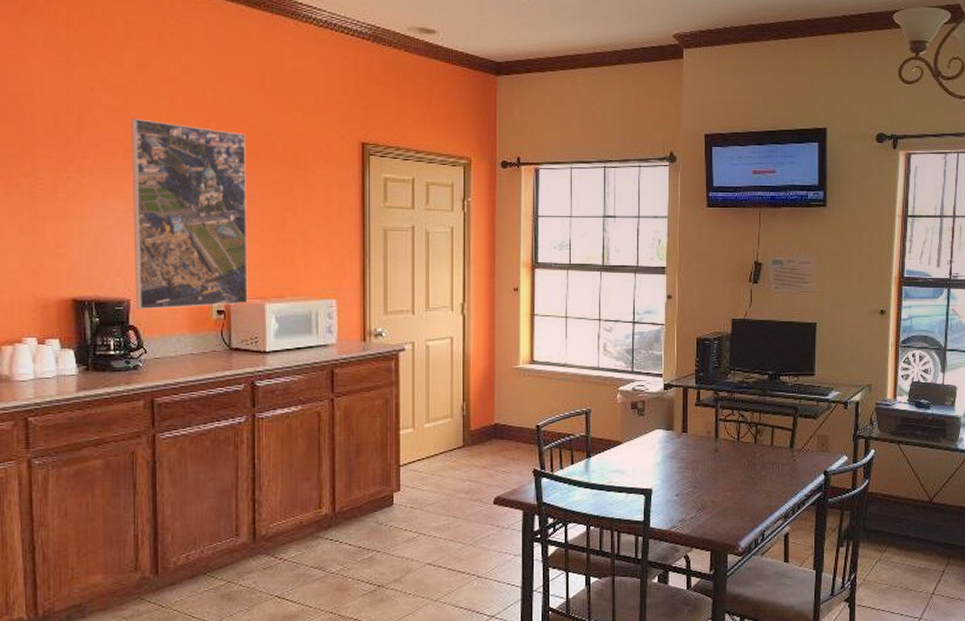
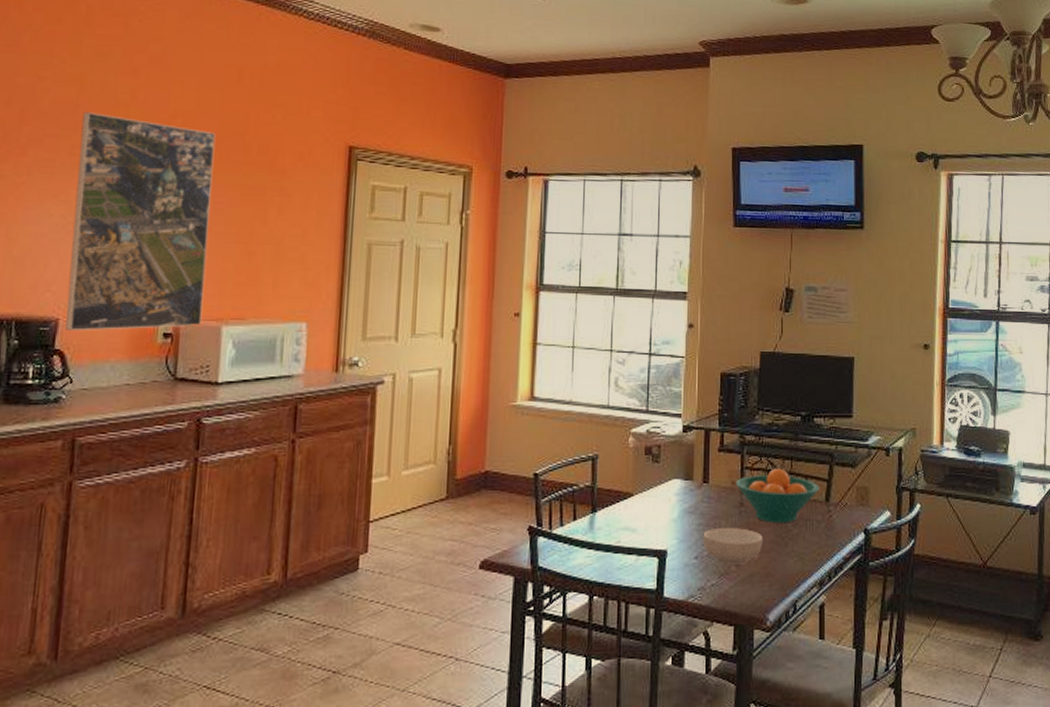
cereal bowl: none [683,470,735,501] -> present [703,528,763,565]
fruit bowl: none [711,419,785,466] -> present [736,468,820,523]

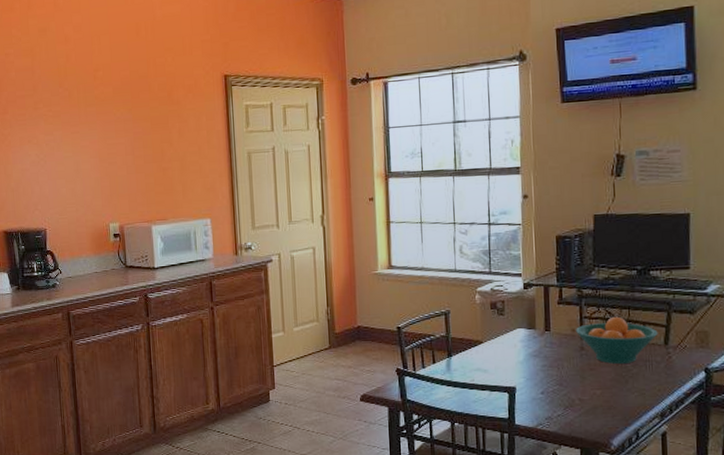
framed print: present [65,112,216,332] -> none [38,75,138,238]
cereal bowl: present [703,528,763,565] -> none [547,368,604,399]

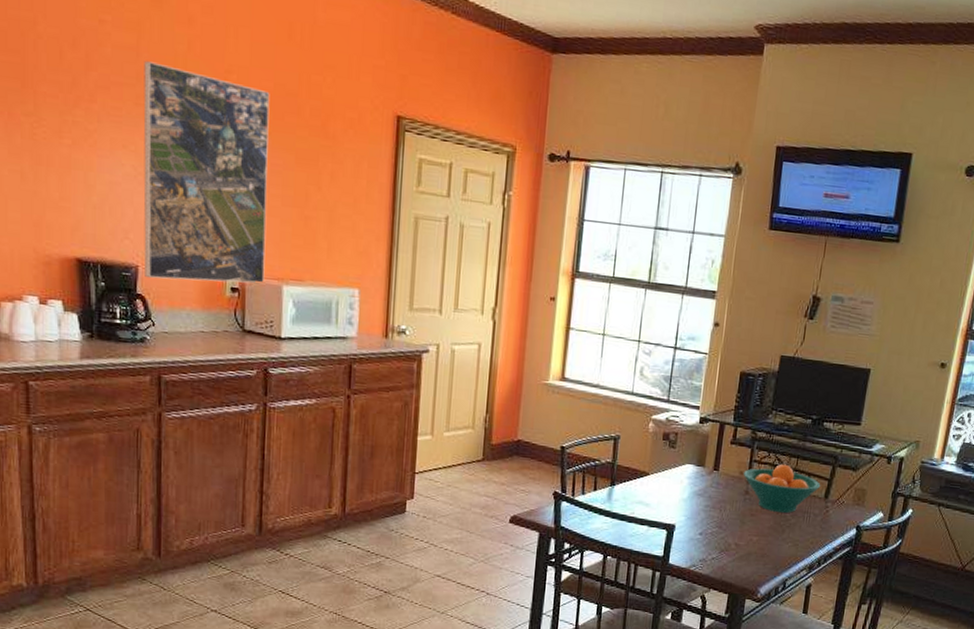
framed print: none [38,75,138,238] -> present [143,61,270,284]

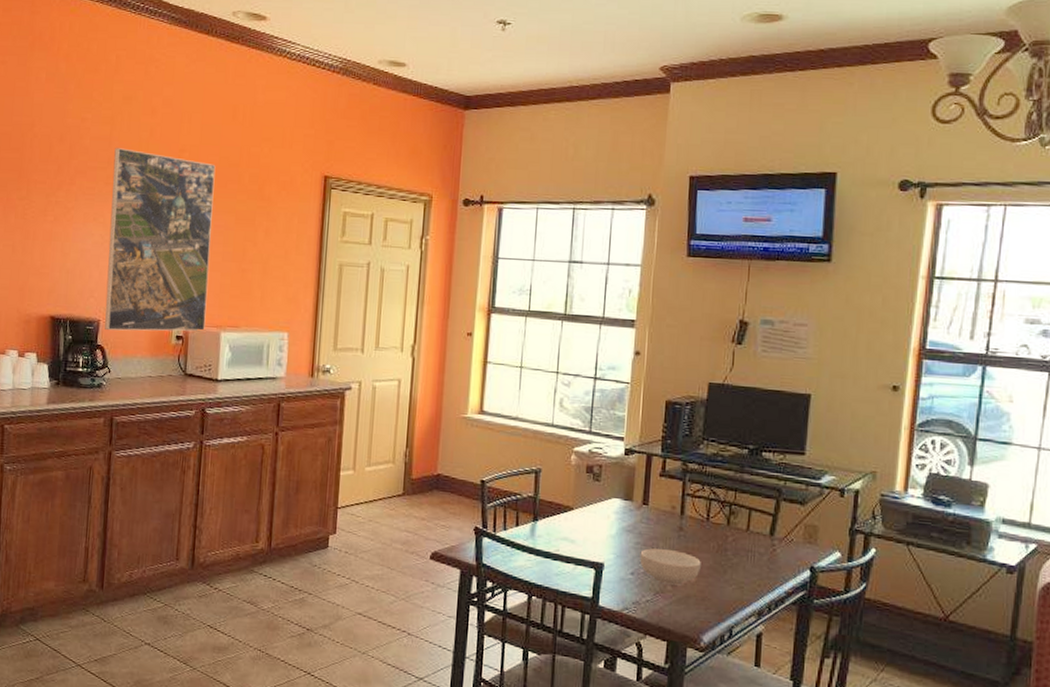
cereal bowl: none [708,511,763,544] -> present [639,548,701,585]
fruit bowl: present [744,464,821,513] -> none [676,497,765,552]

